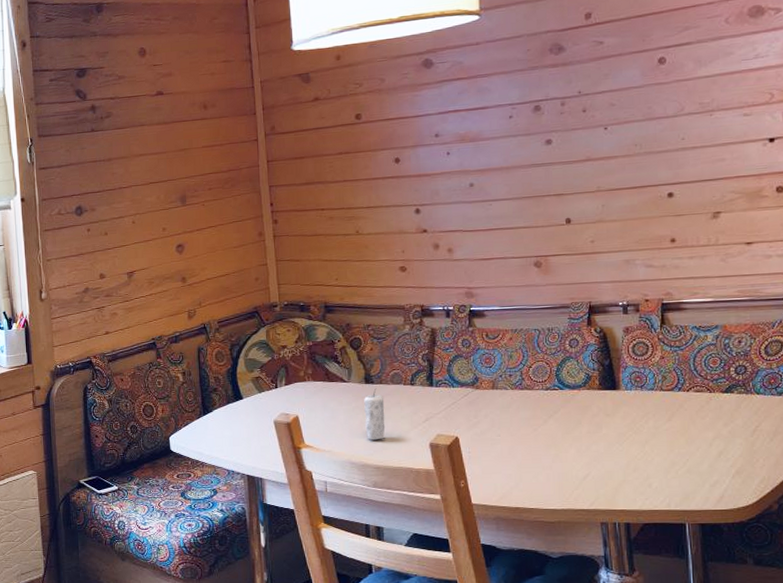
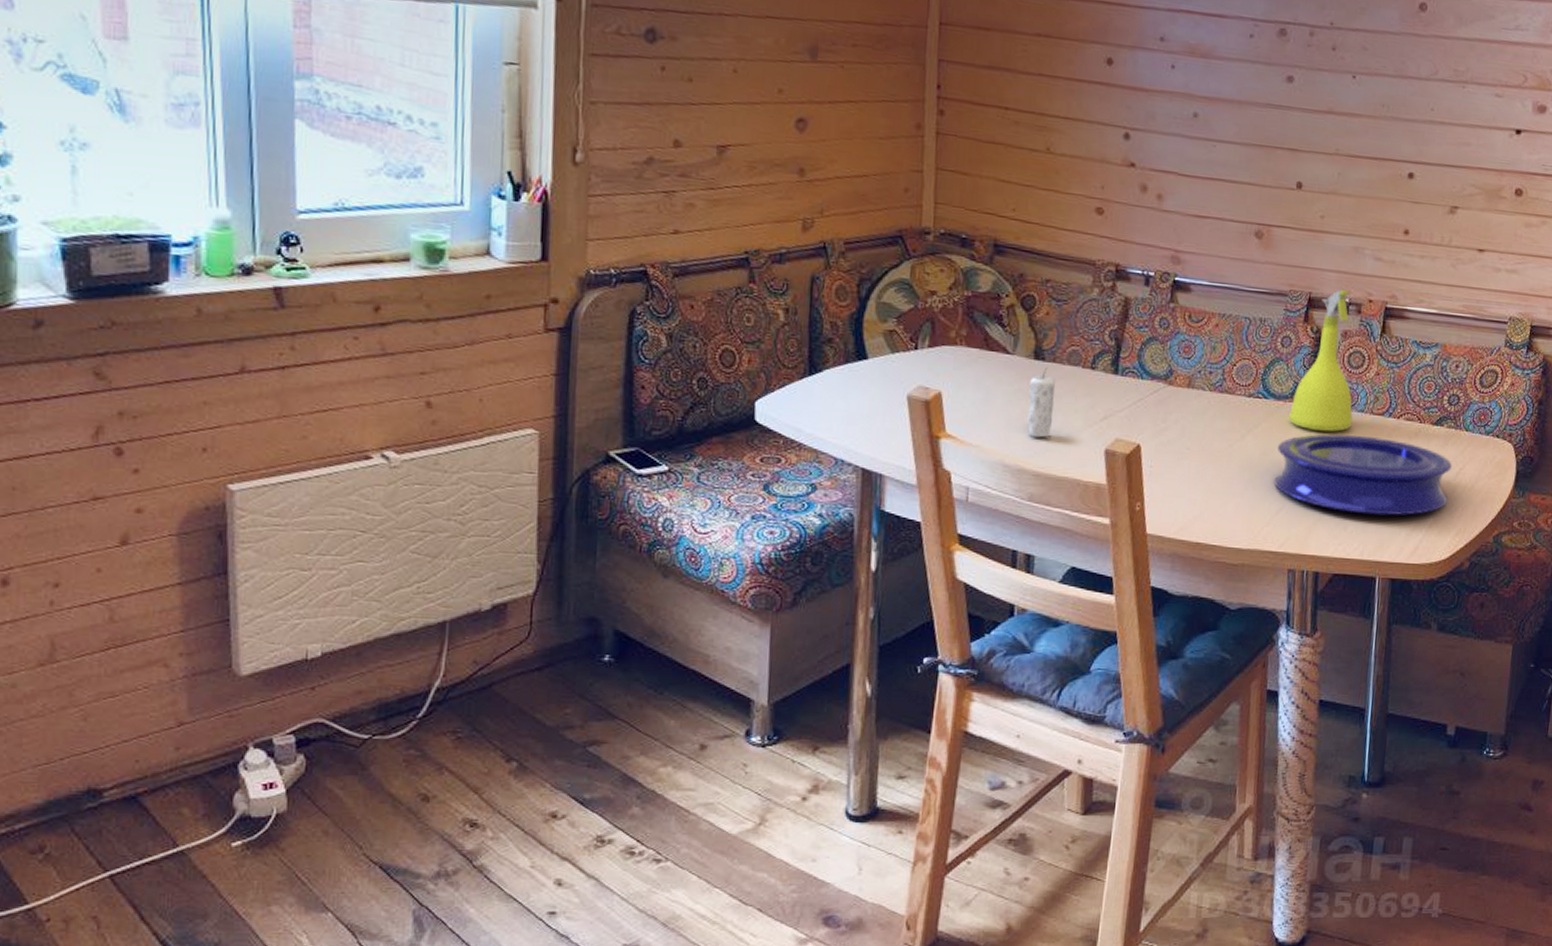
plate: none [578,409,747,473] -> present [1273,434,1452,516]
spray bottle: none [585,294,644,410] -> present [1289,289,1353,432]

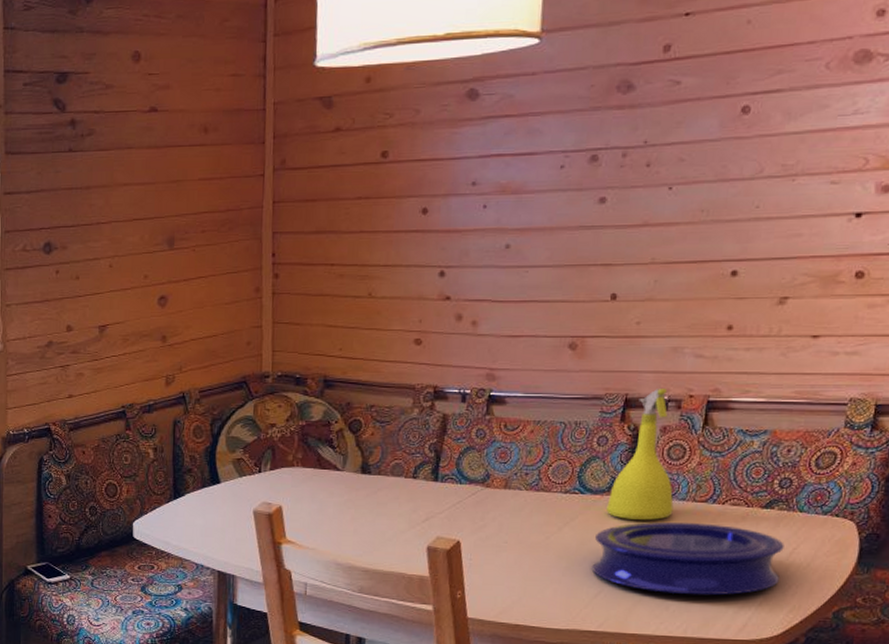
candle: present [1027,367,1056,438] -> none [356,479,382,540]

